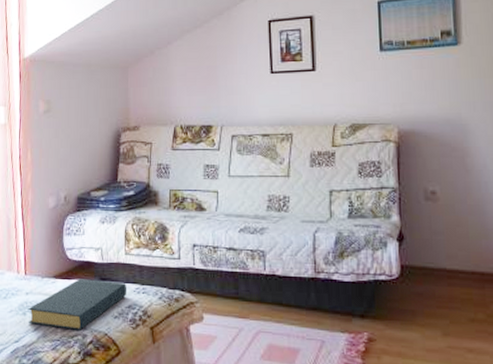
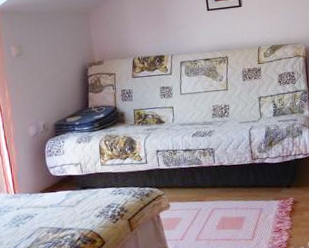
hardback book: present [28,279,127,330] -> none [20,188,106,233]

